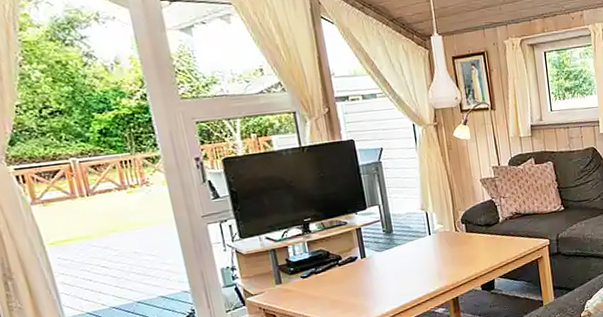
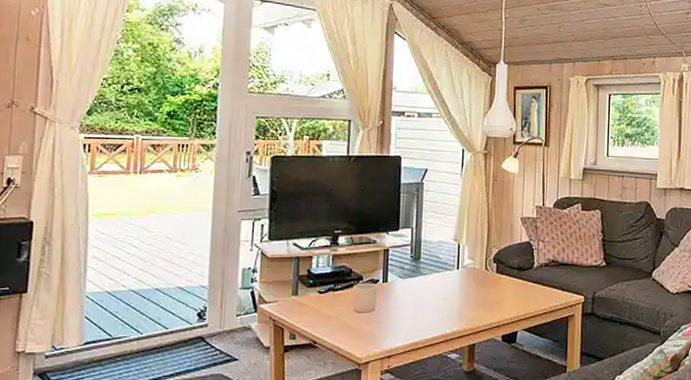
mug: none [333,260,360,289] -> present [352,282,378,313]

